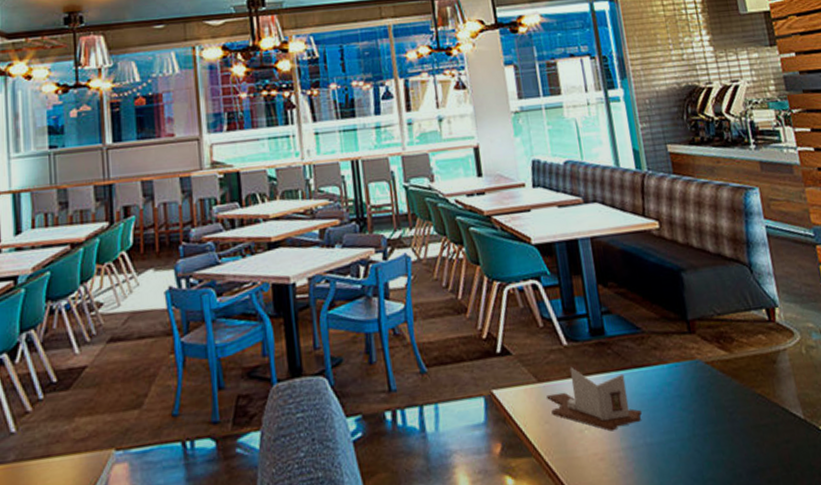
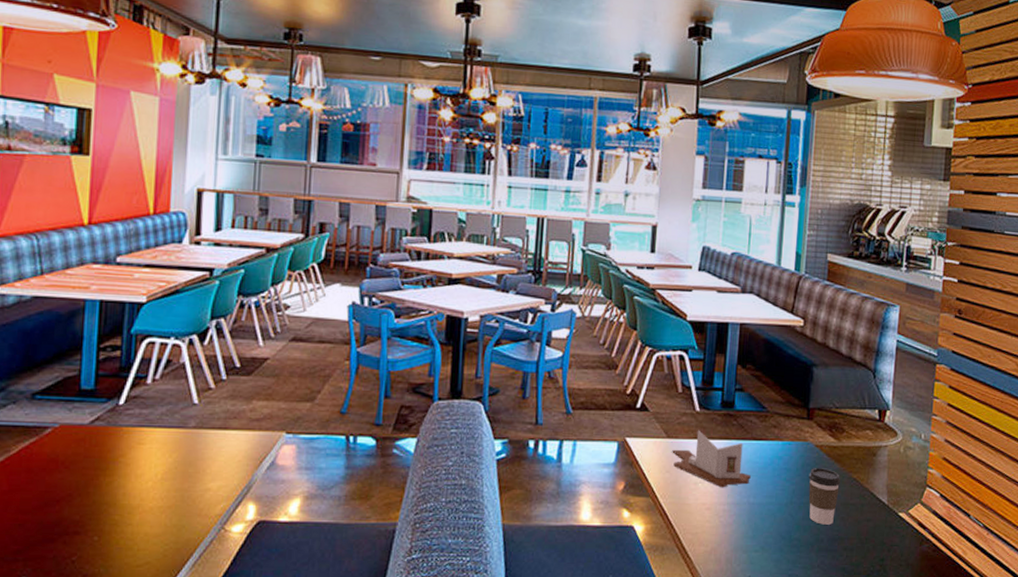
coffee cup: none [706,387,748,456] -> present [808,468,841,525]

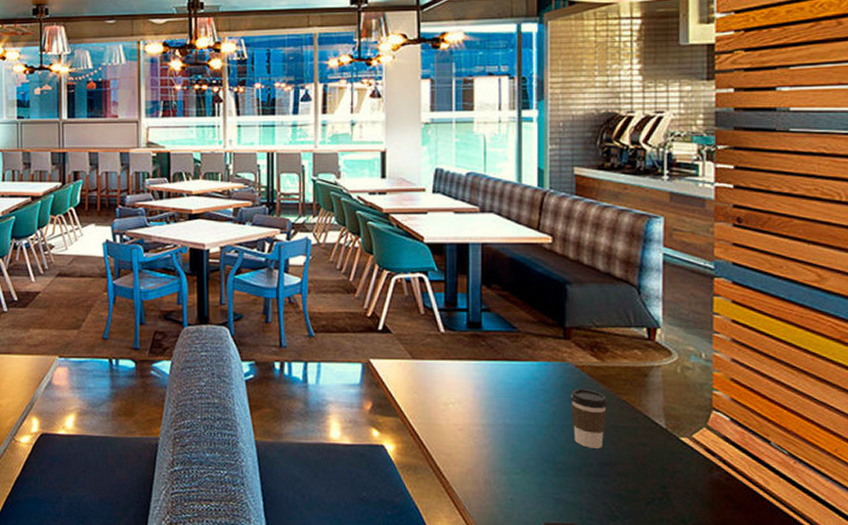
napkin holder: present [672,430,752,488] -> none [418,351,506,409]

